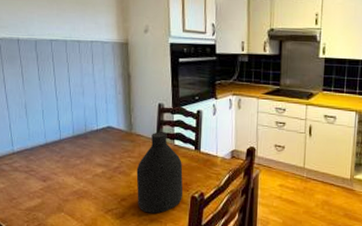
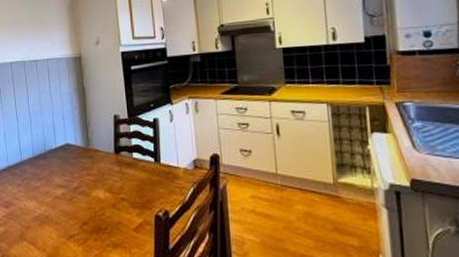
bottle: present [136,132,183,214] -> none [96,145,147,238]

